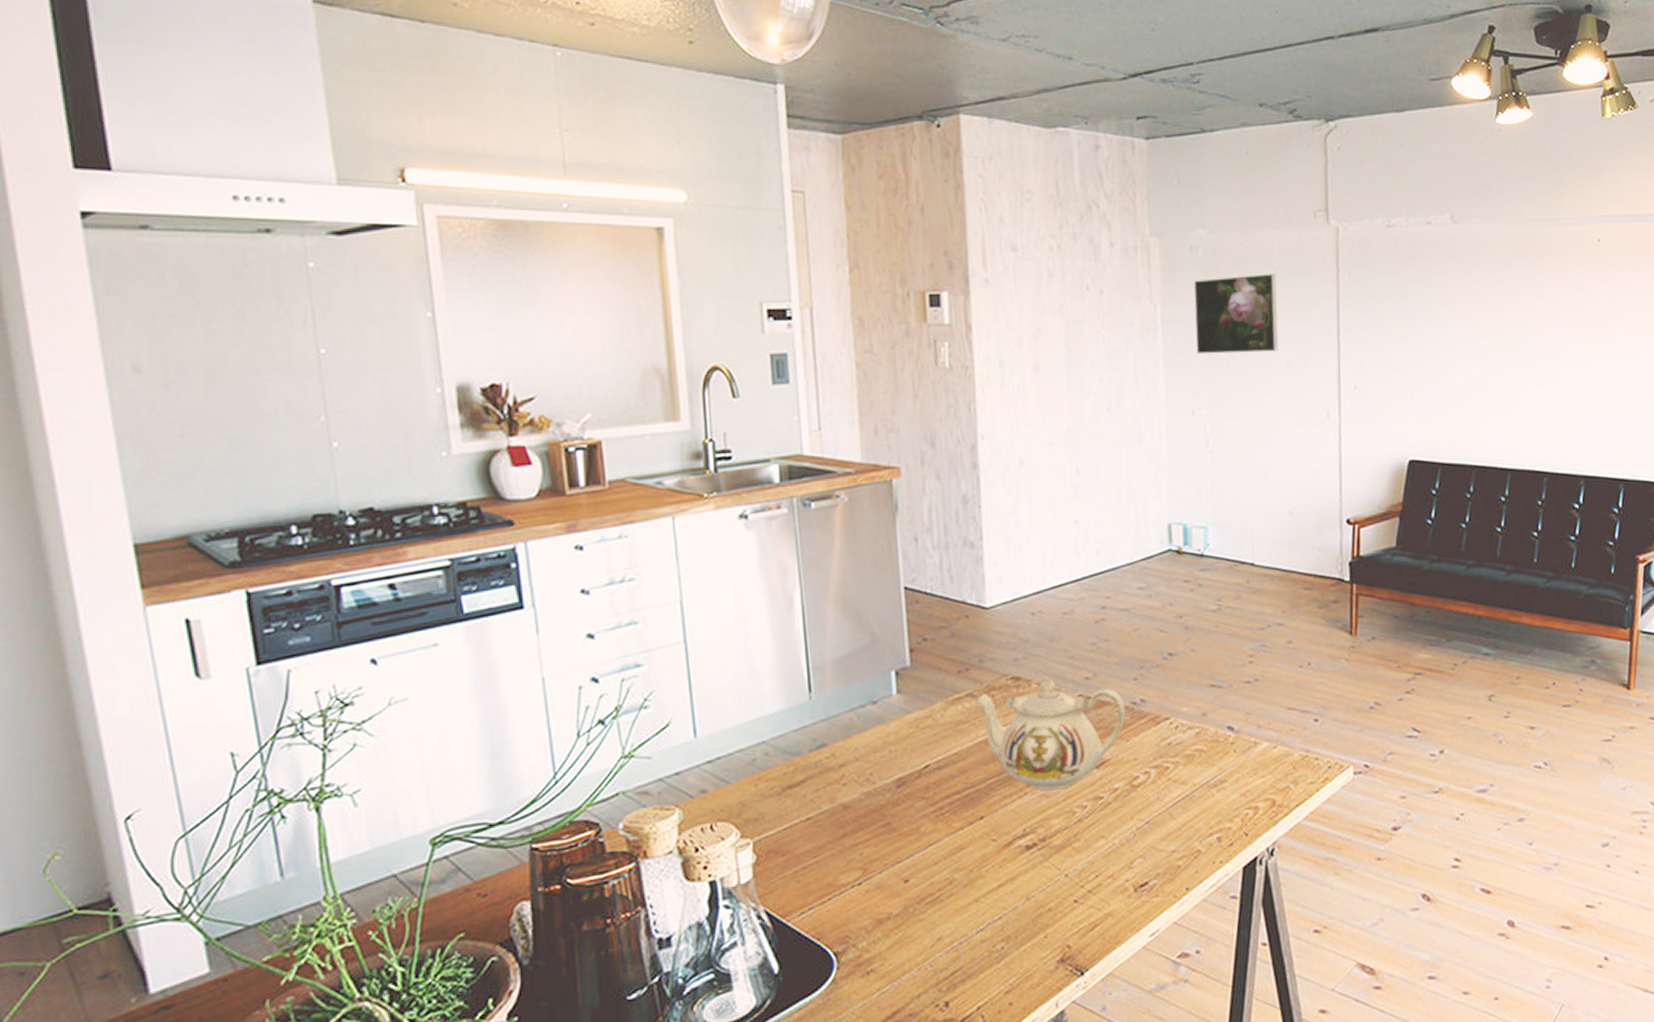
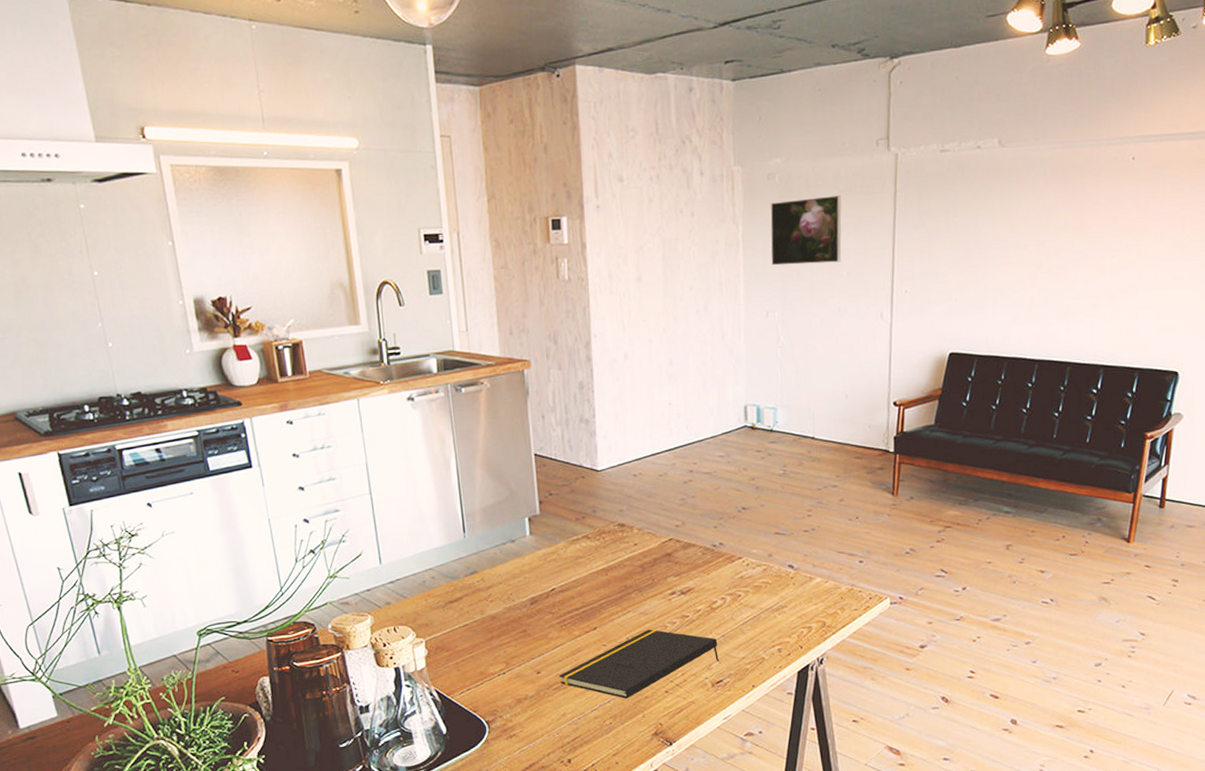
notepad: none [933,816,1144,914] -> present [558,629,720,699]
teapot: present [974,675,1126,791] -> none [589,523,708,610]

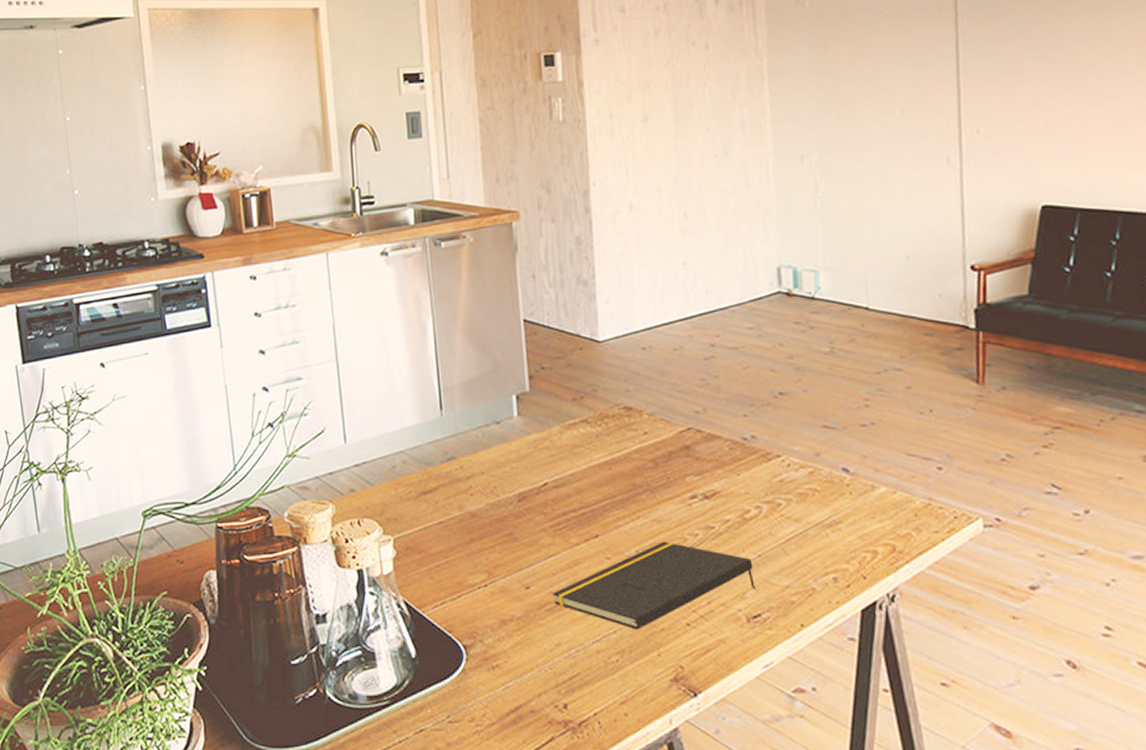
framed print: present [770,194,842,266] -> none [801,20,892,103]

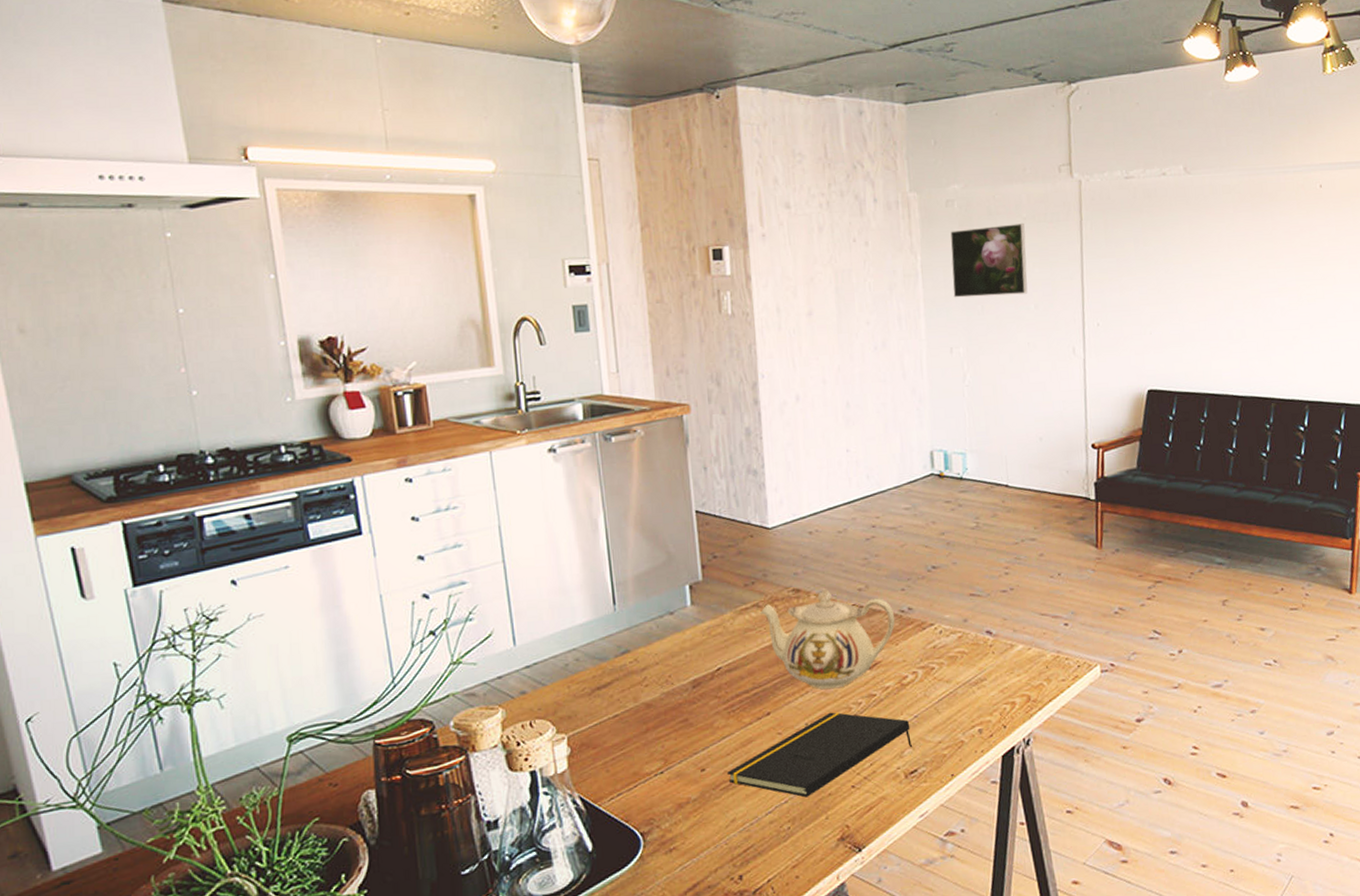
teapot: none [588,407,737,516] -> present [759,587,895,690]
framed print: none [801,20,892,103] -> present [950,222,1028,298]

